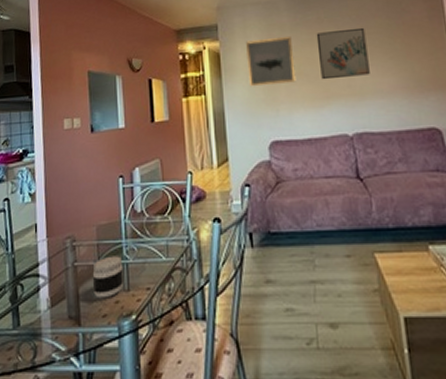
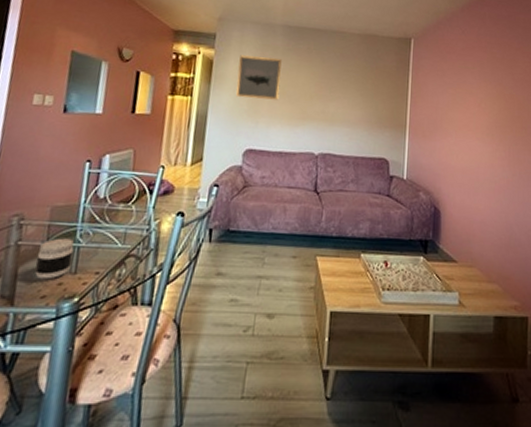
wall art: present [316,27,370,80] -> none [301,61,345,106]

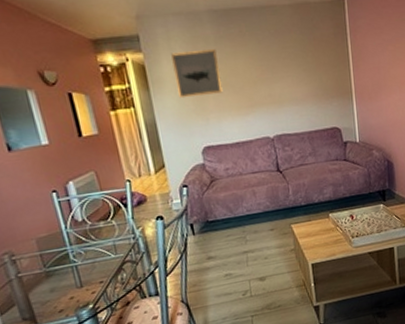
jar: present [34,238,74,280] -> none [40,261,76,299]

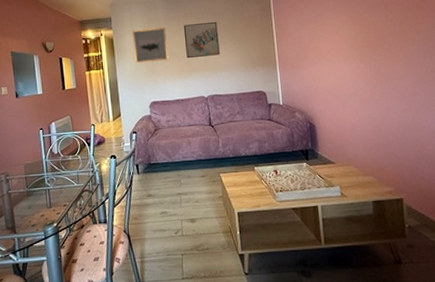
wall art: none [239,41,287,91] -> present [183,21,220,59]

